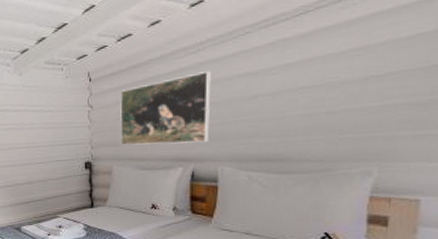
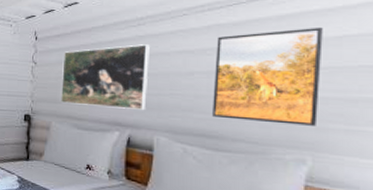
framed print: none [278,27,395,140] -> present [212,26,323,126]

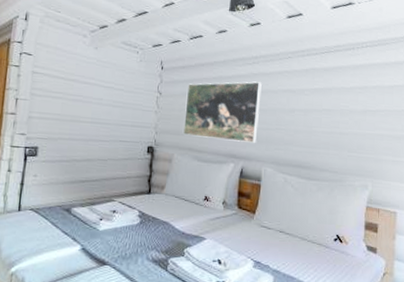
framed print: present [212,26,323,126] -> none [307,77,382,158]

